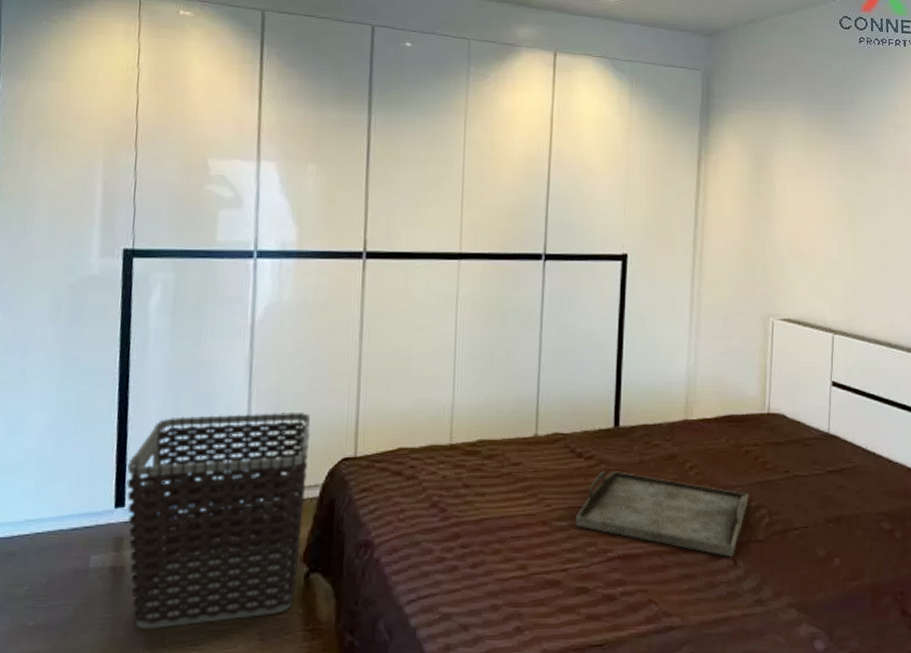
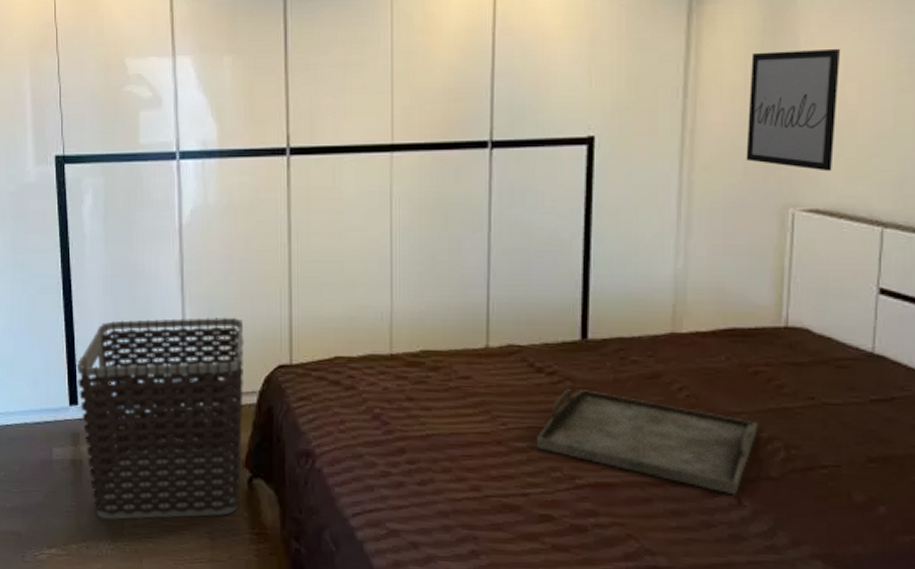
wall art: none [739,194,804,290] -> present [746,48,841,172]

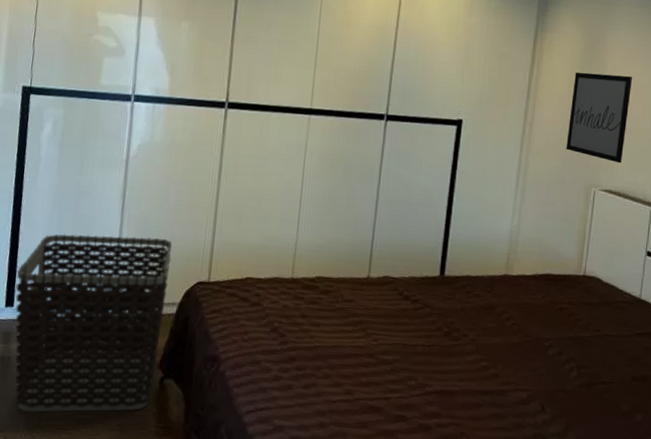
serving tray: present [537,389,758,496] -> none [399,314,560,403]

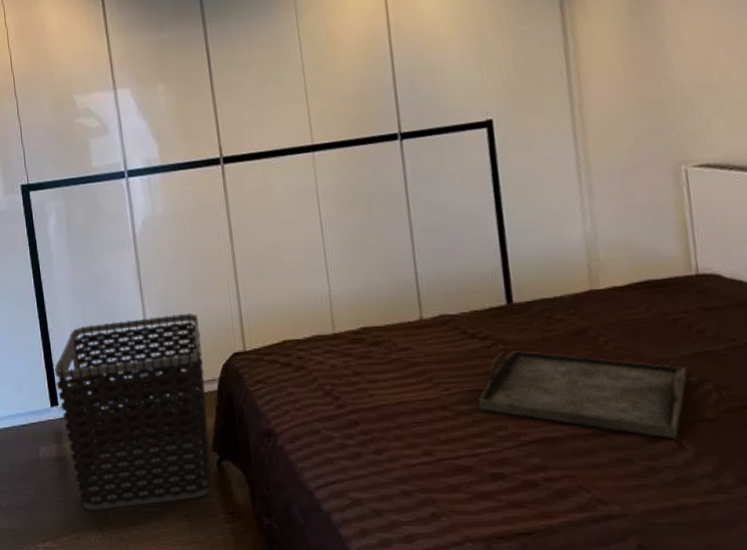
serving tray: none [399,314,560,403] -> present [479,350,688,440]
wall art: present [566,72,633,164] -> none [623,18,715,129]

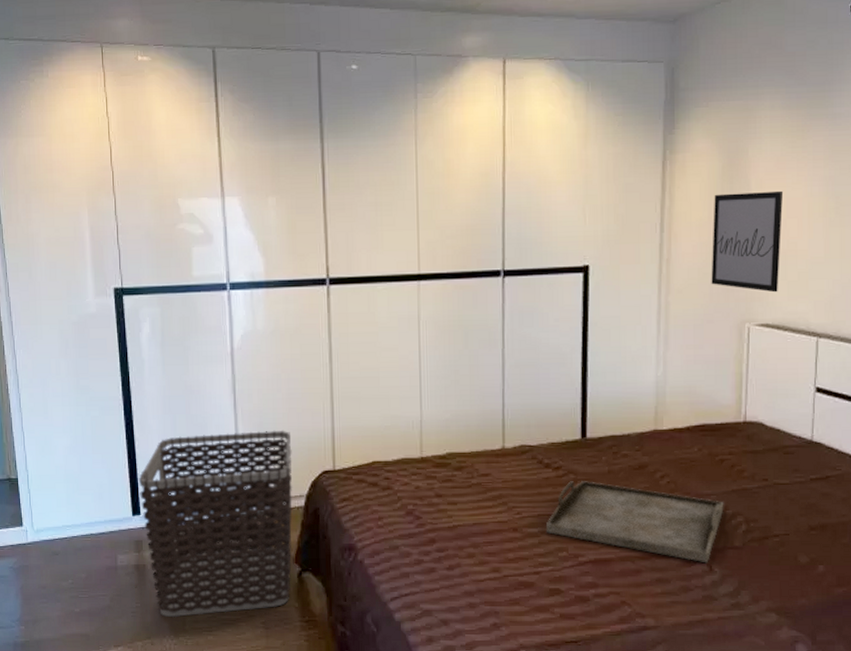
wall art: none [623,18,715,129] -> present [711,190,784,293]

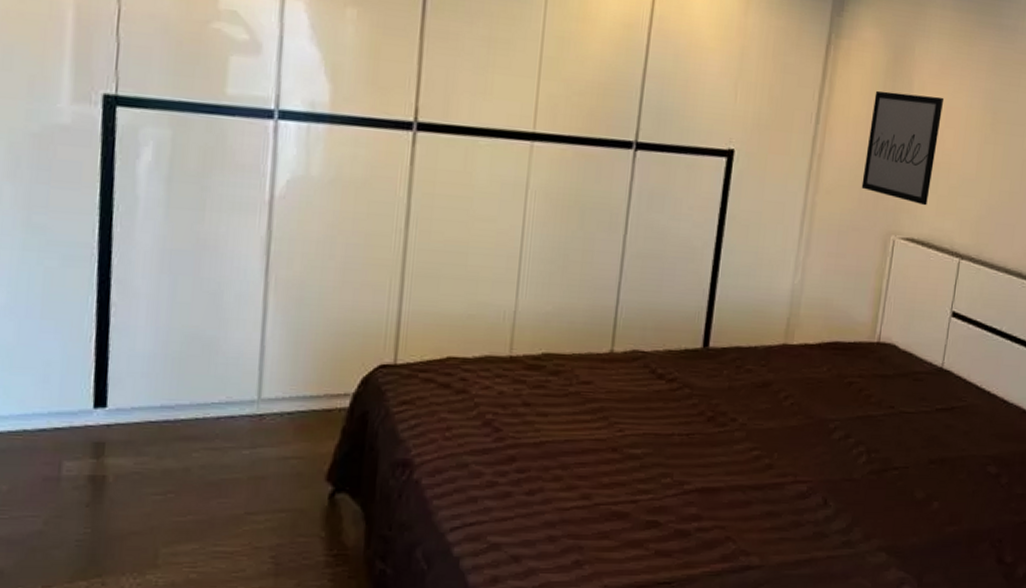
clothes hamper: present [139,430,293,618] -> none [109,305,341,549]
serving tray: present [547,481,724,563] -> none [651,396,847,496]

